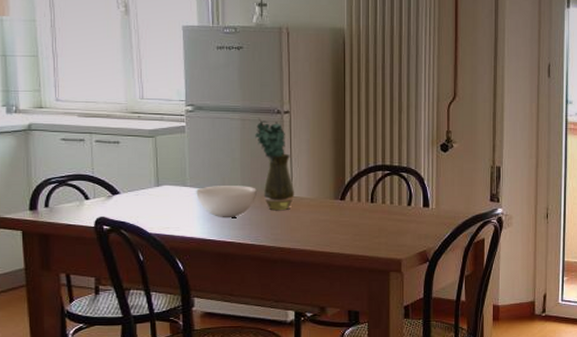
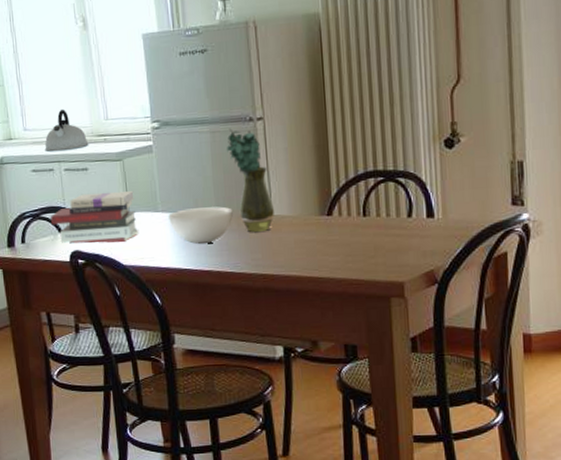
kettle: none [76,85,122,124] -> present [45,110,89,152]
books: none [77,165,167,212] -> present [50,191,139,244]

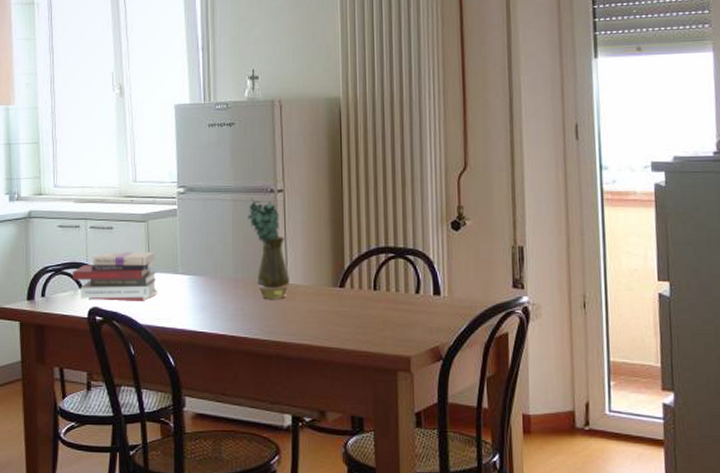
kettle: present [45,110,89,152] -> none [73,170,116,210]
bowl: present [168,206,233,245] -> none [188,272,250,309]

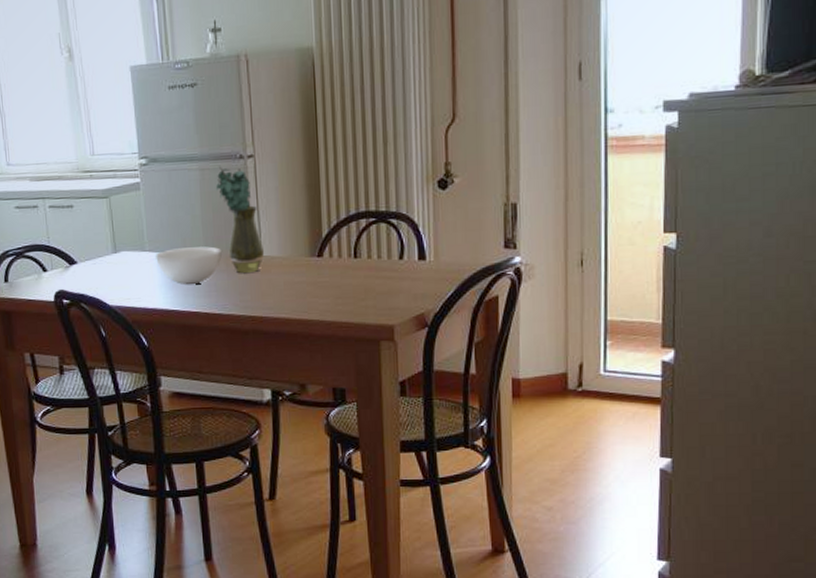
books: present [72,251,158,301] -> none [34,229,126,283]
bowl: none [188,272,250,309] -> present [156,246,222,286]

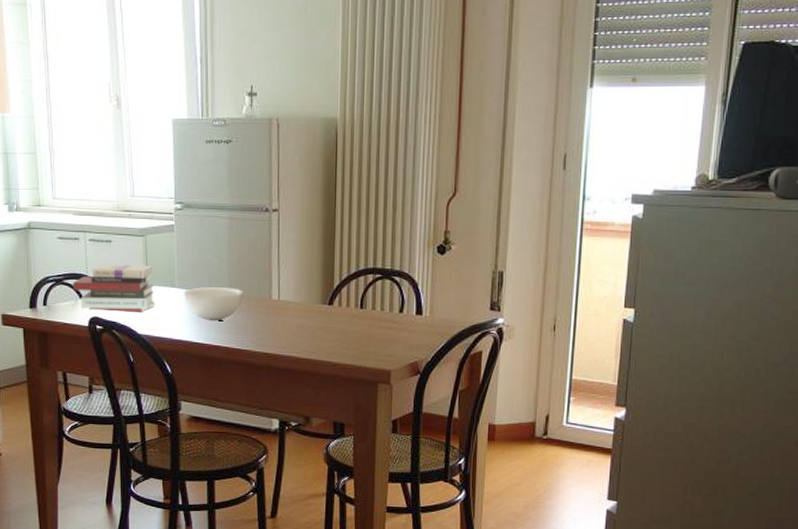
books: none [34,229,126,283] -> present [72,264,156,312]
vase: present [216,166,265,273] -> none [243,216,282,314]

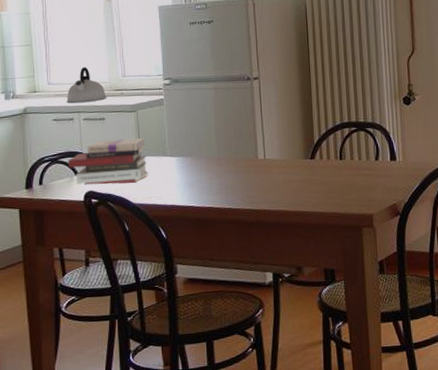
kettle: none [72,183,114,222] -> present [66,67,107,104]
bowl: present [184,287,243,321] -> none [175,151,232,185]

